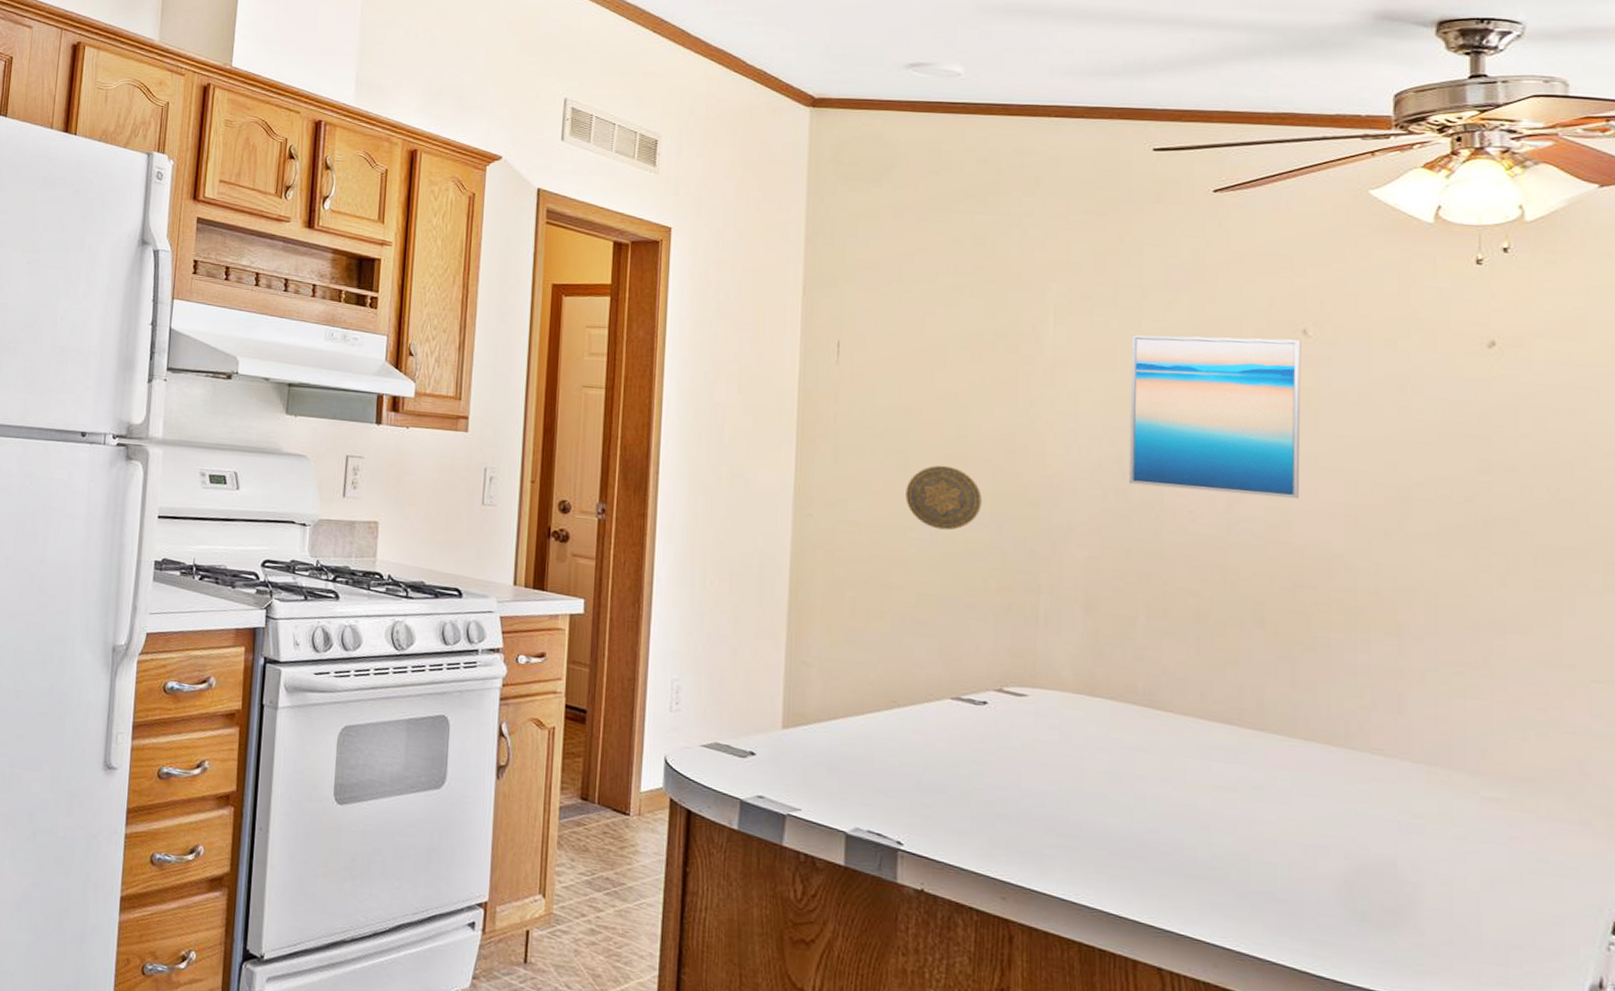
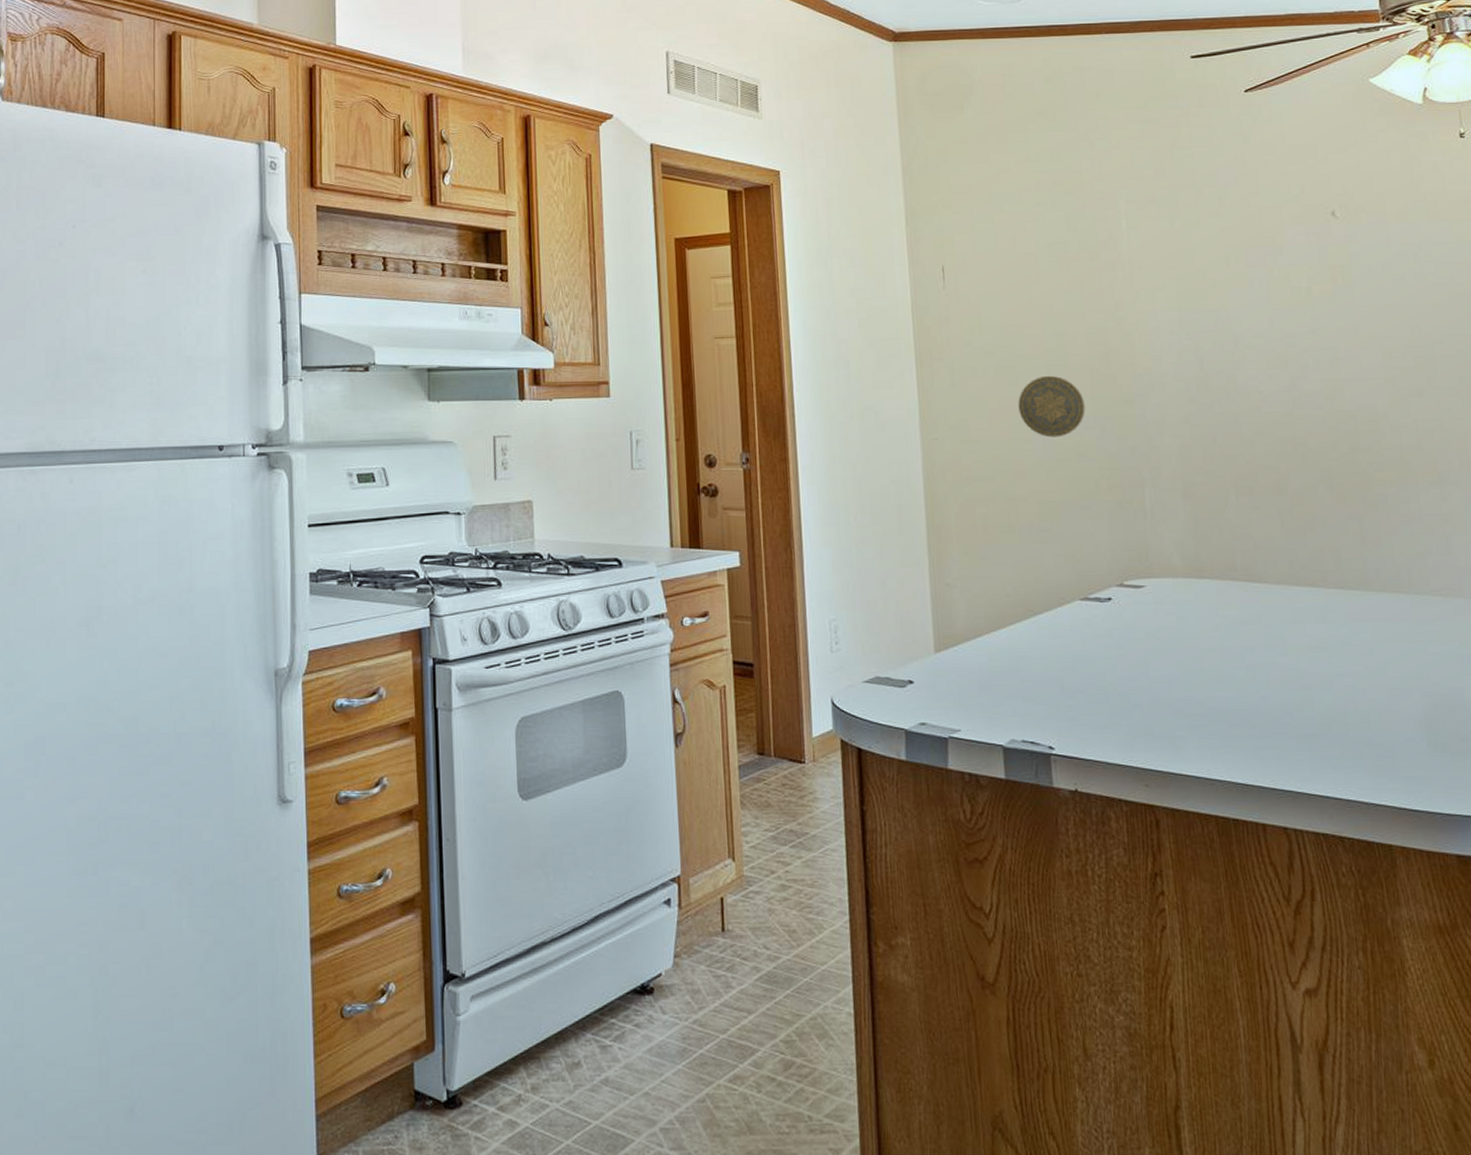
wall art: present [1128,335,1301,499] -> none [1193,222,1346,373]

